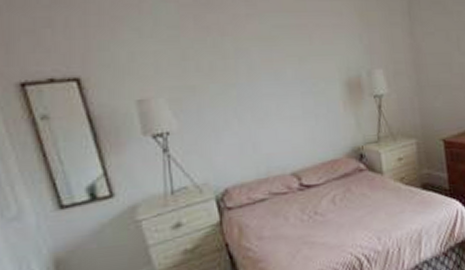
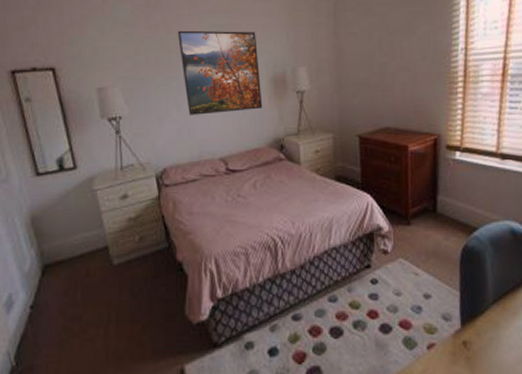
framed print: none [233,32,338,127] -> present [177,30,263,115]

